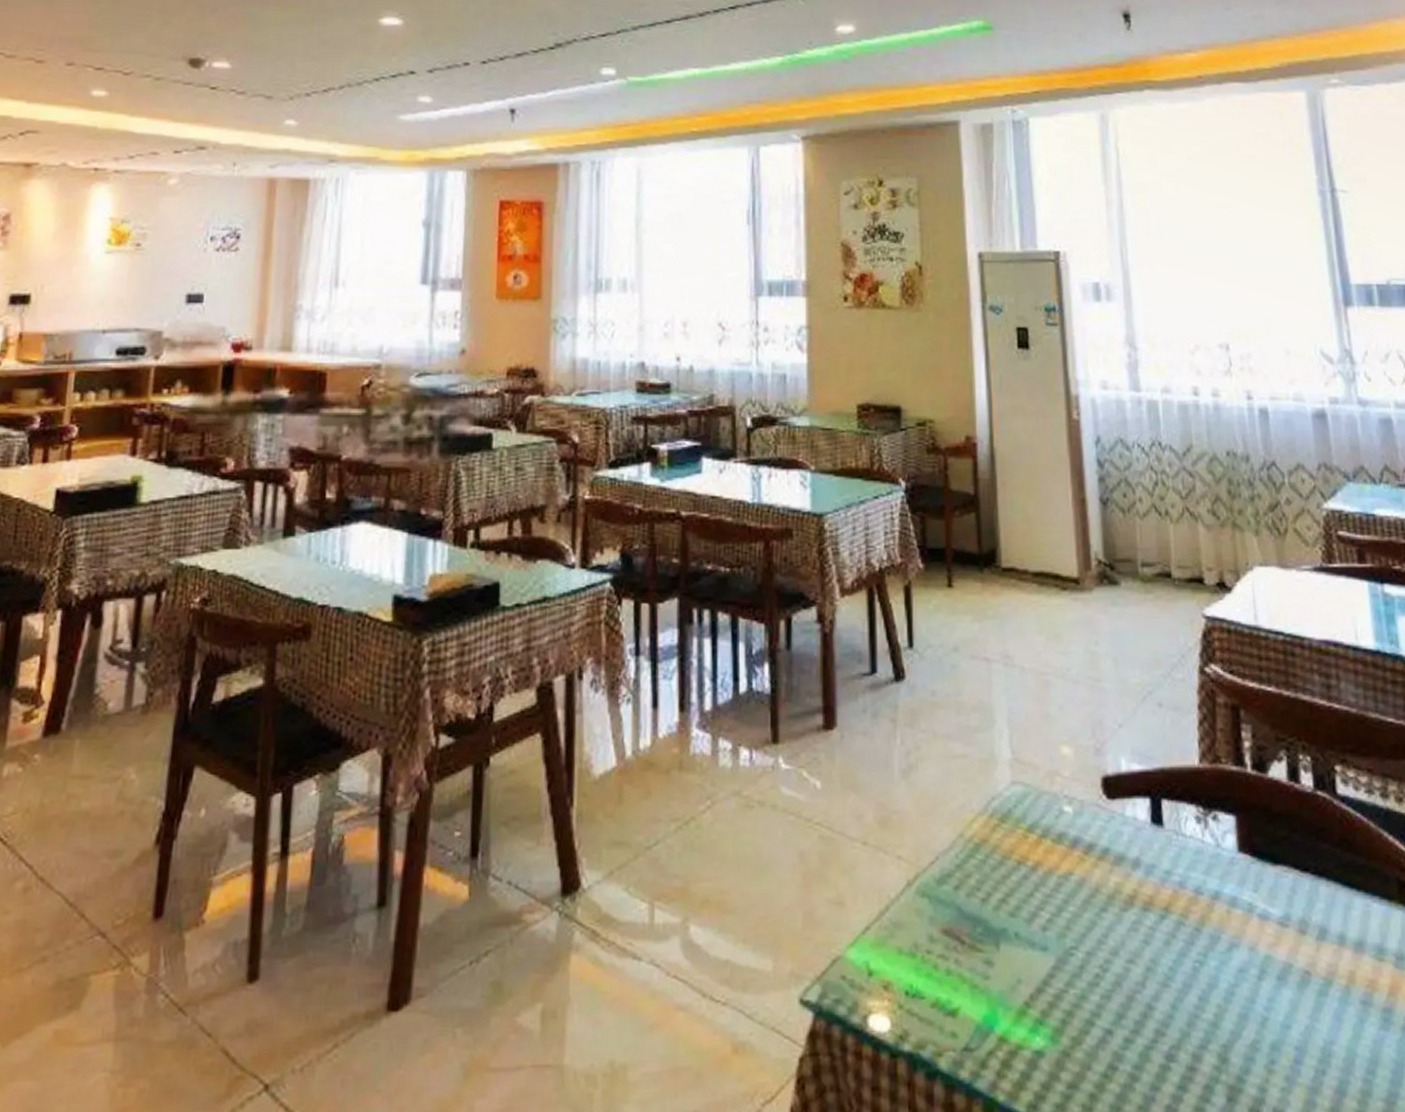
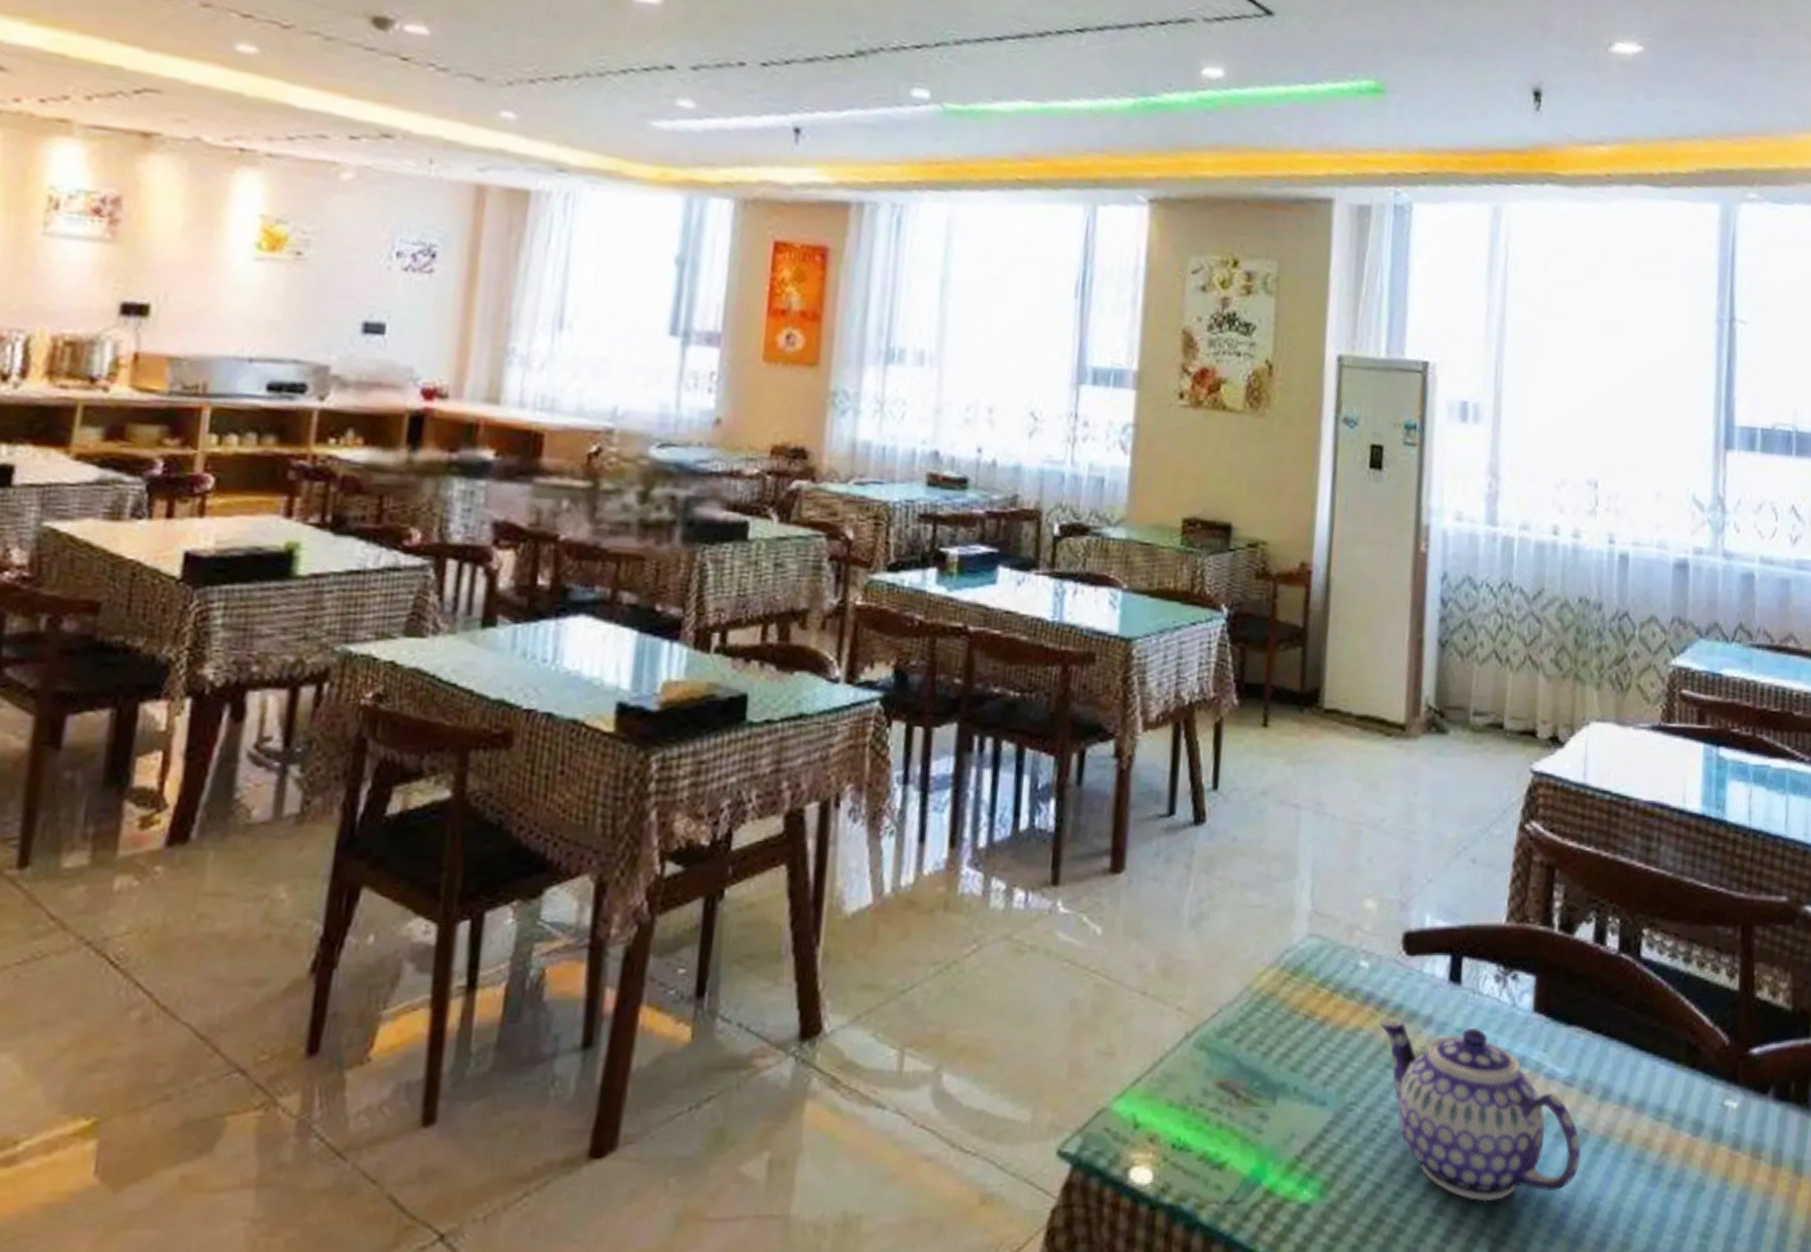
teapot: none [1090,863,1307,1048] -> present [1380,1020,1581,1202]

